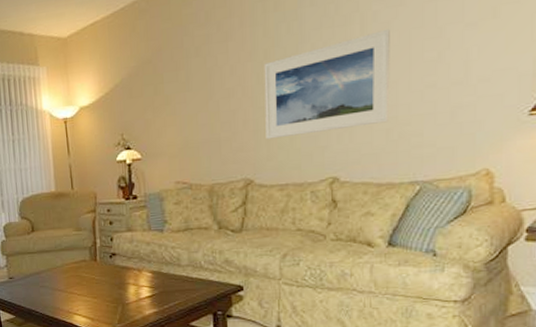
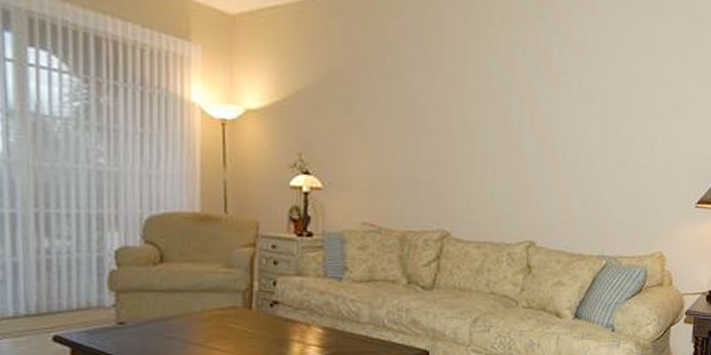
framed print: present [264,28,390,140] -> none [467,98,593,193]

